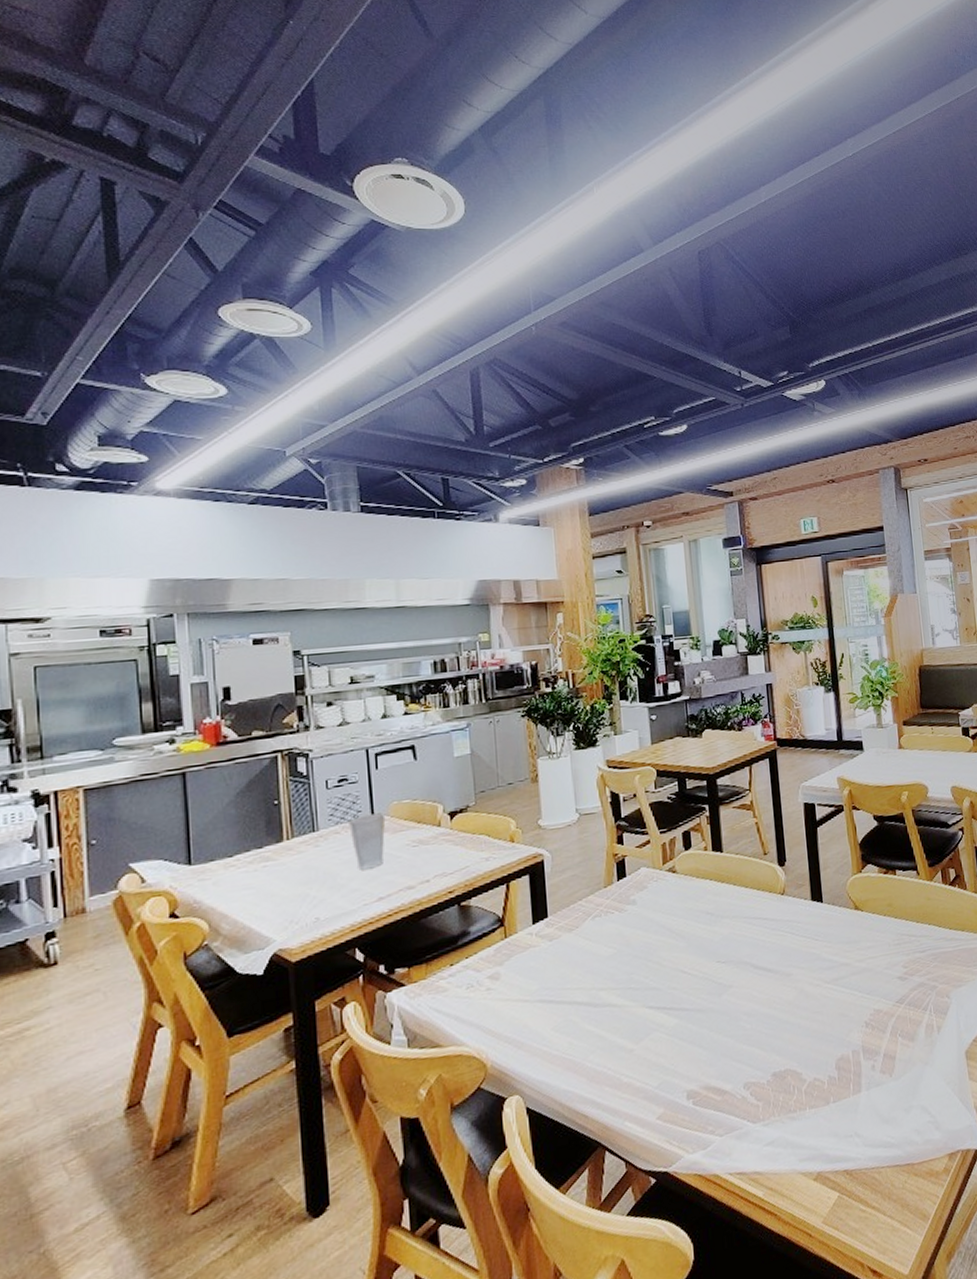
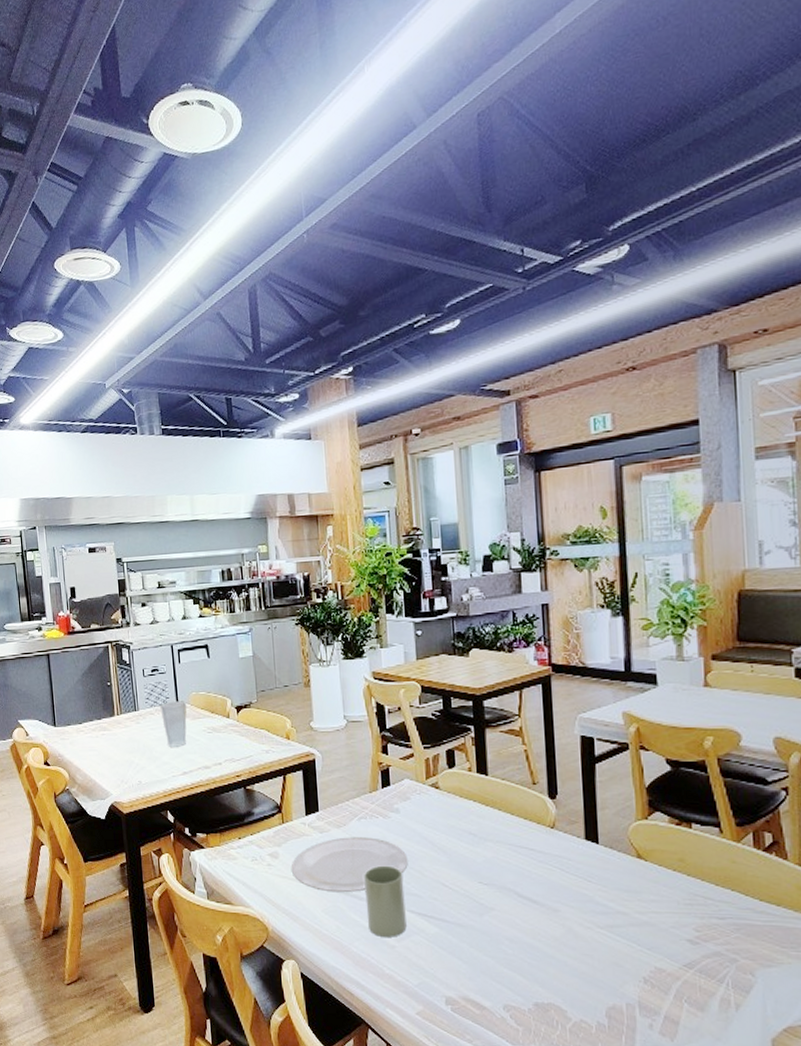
plate: none [516,935,646,1006] -> present [292,837,408,893]
cup: none [599,962,645,1043] -> present [364,865,407,937]

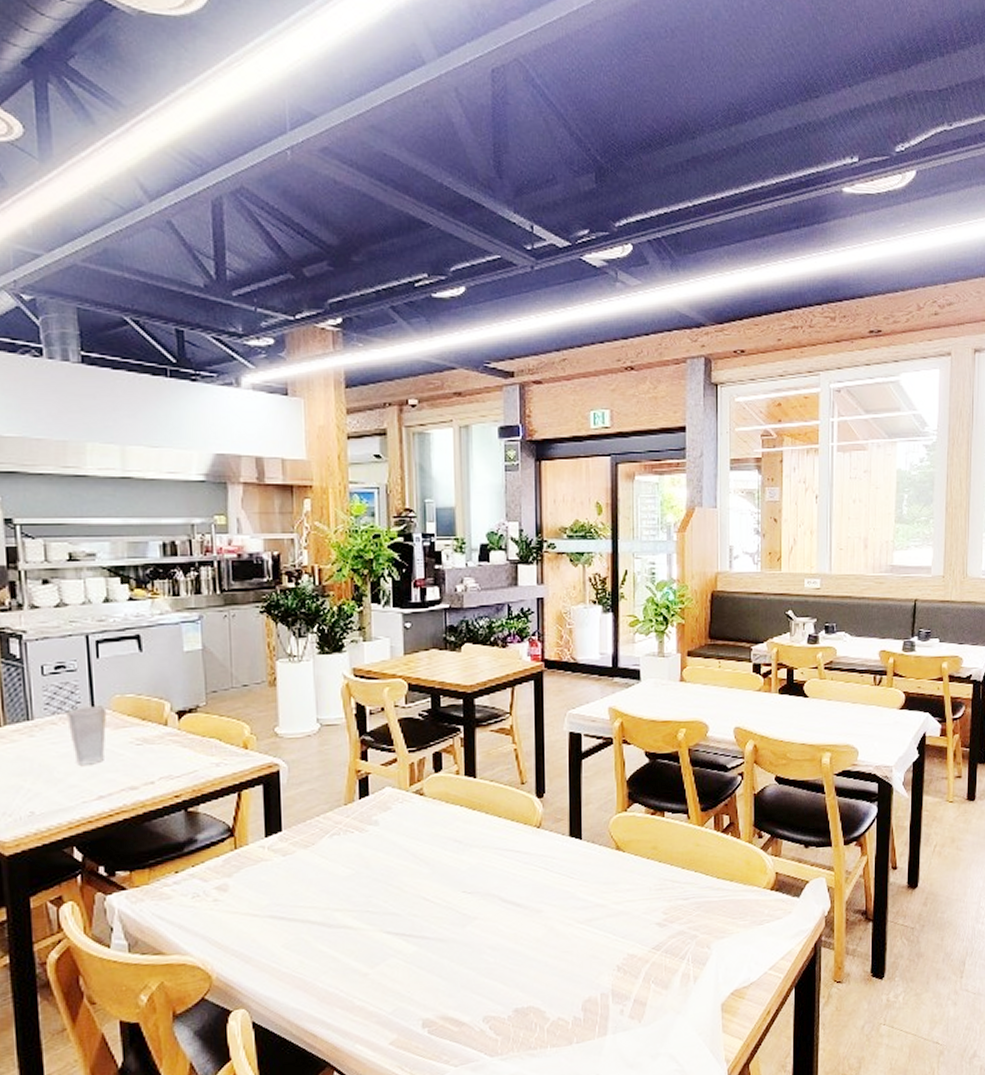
plate: present [292,837,408,893] -> none [245,855,386,923]
cup: present [364,865,407,937] -> none [334,885,382,966]

